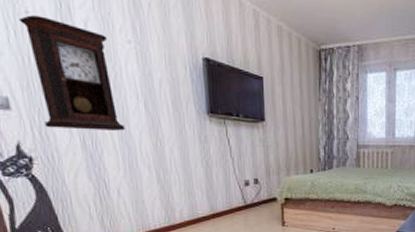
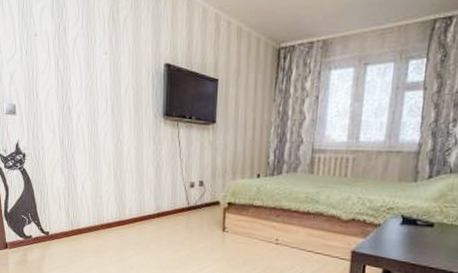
pendulum clock: present [19,15,125,131] -> none [30,37,94,132]

